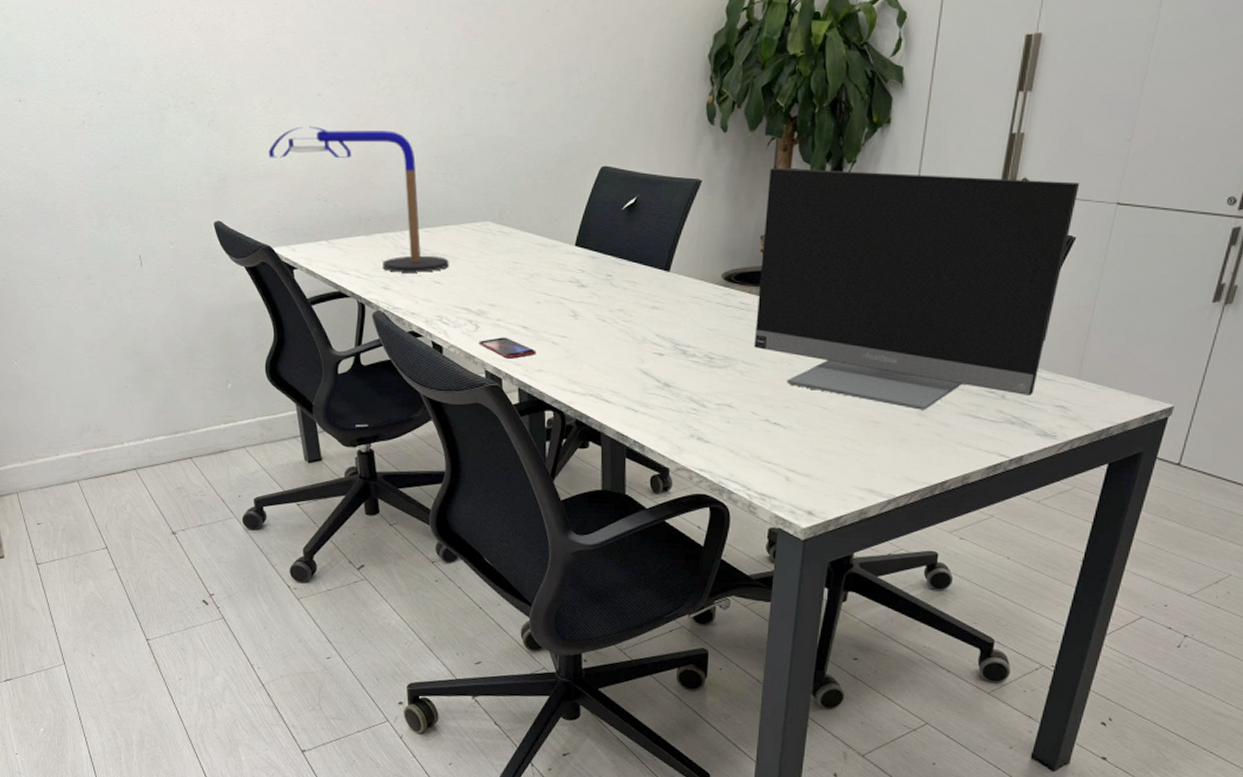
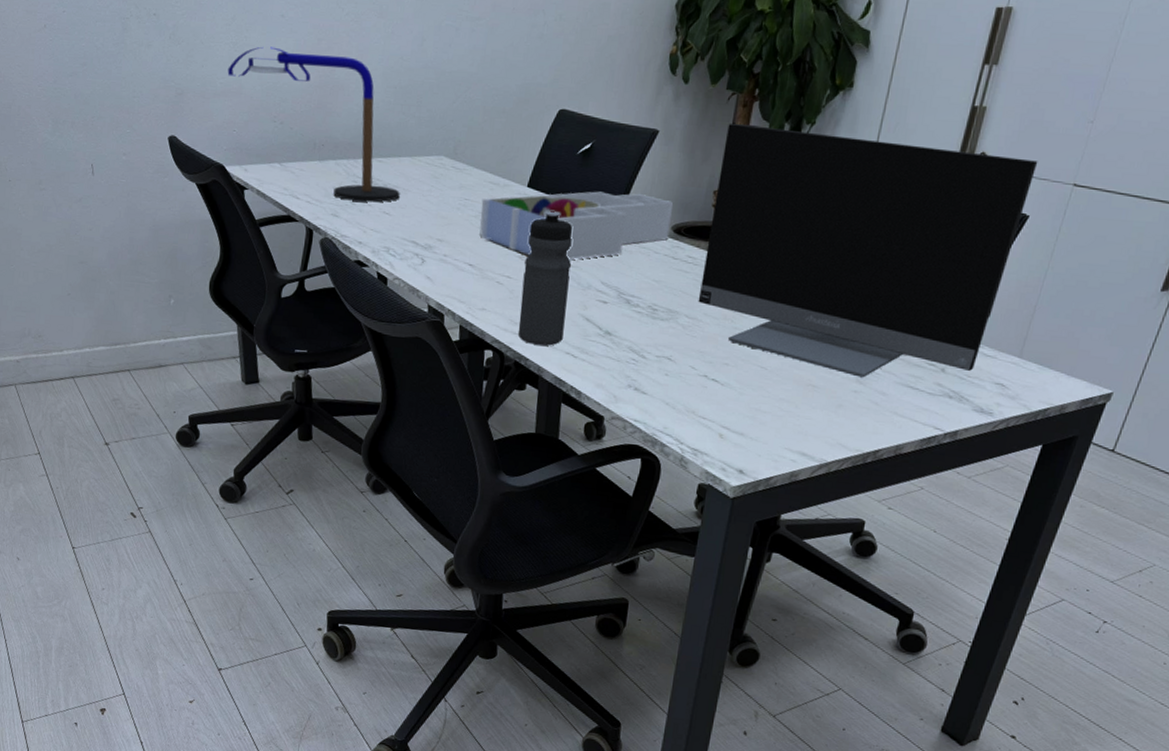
smartphone: present [478,337,536,359] -> none [423,273,481,296]
desk organizer: none [530,244,722,316] -> present [479,191,674,260]
water bottle: none [577,268,624,402] -> present [518,211,573,346]

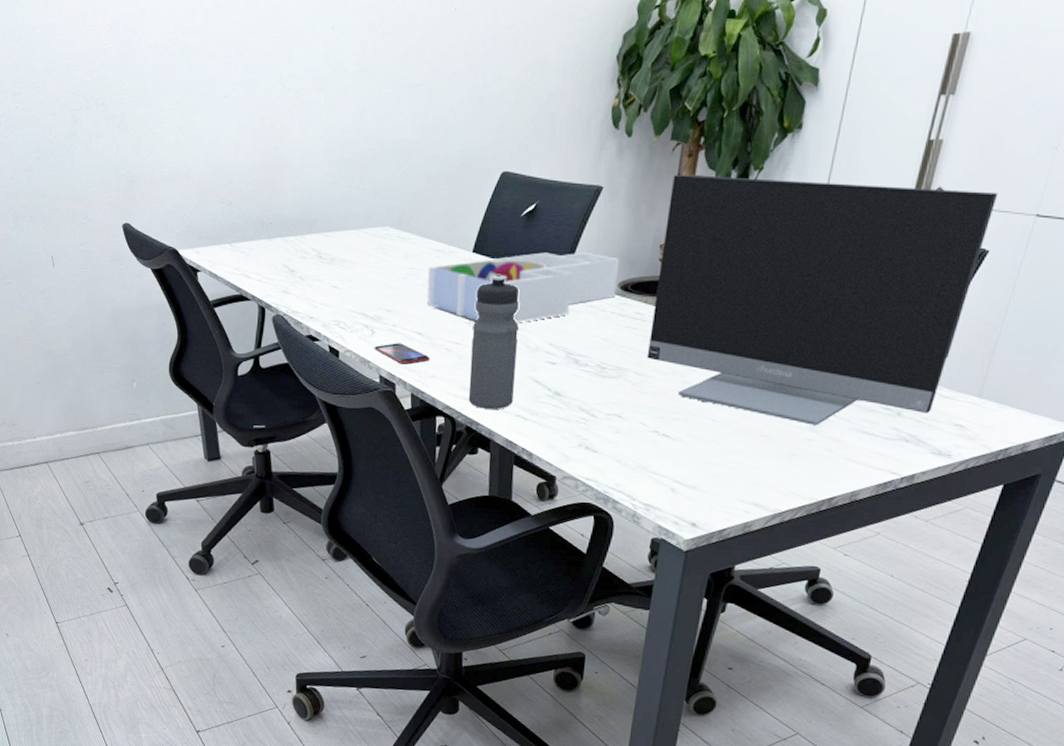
desk lamp: present [227,46,400,203] -> none [175,128,348,277]
smartphone: none [423,273,481,296] -> present [374,343,430,365]

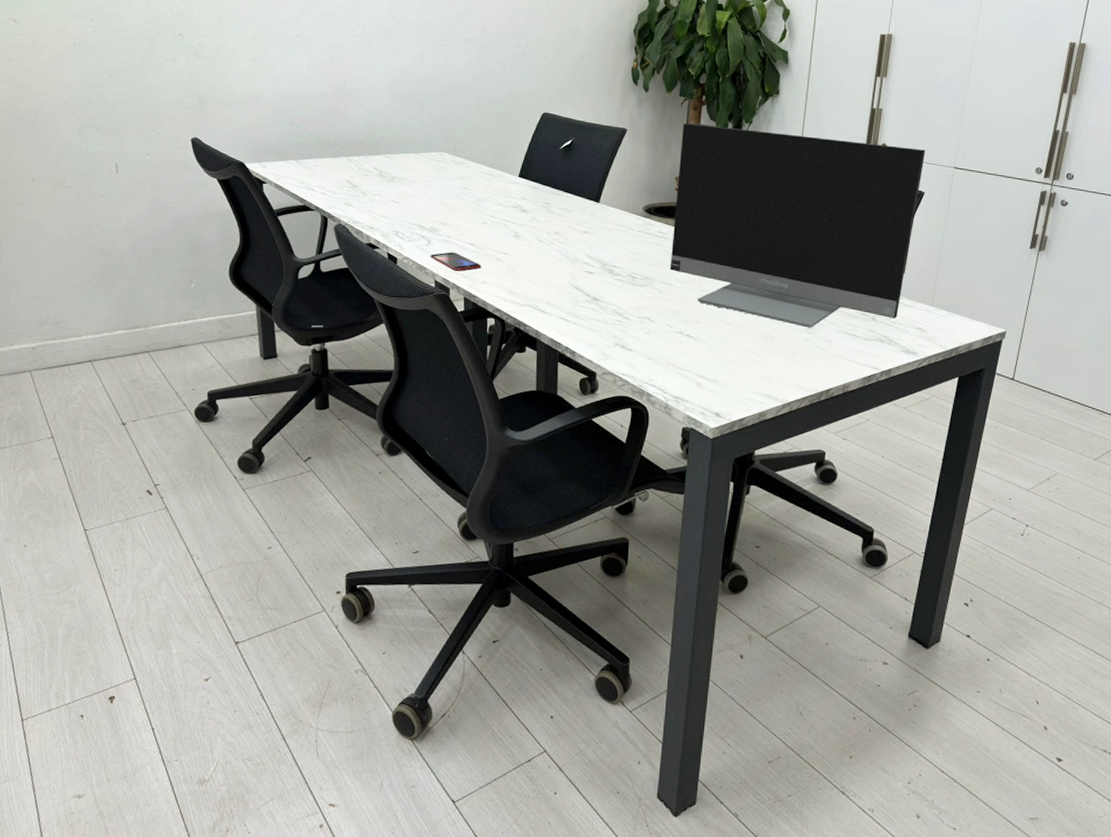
desk organizer: present [427,252,620,324] -> none [478,179,644,238]
water bottle: present [468,275,520,409] -> none [516,196,560,312]

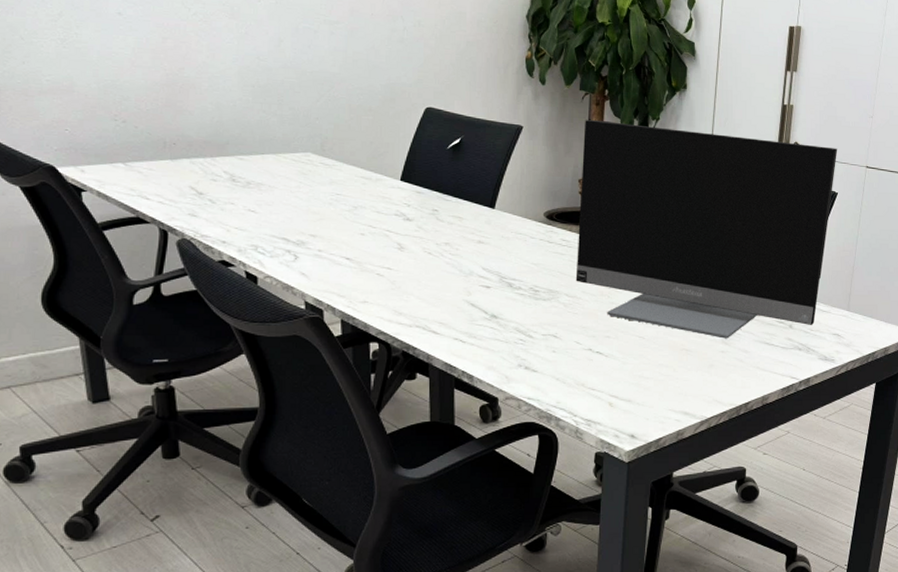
smartphone: present [430,252,482,271] -> none [298,268,360,290]

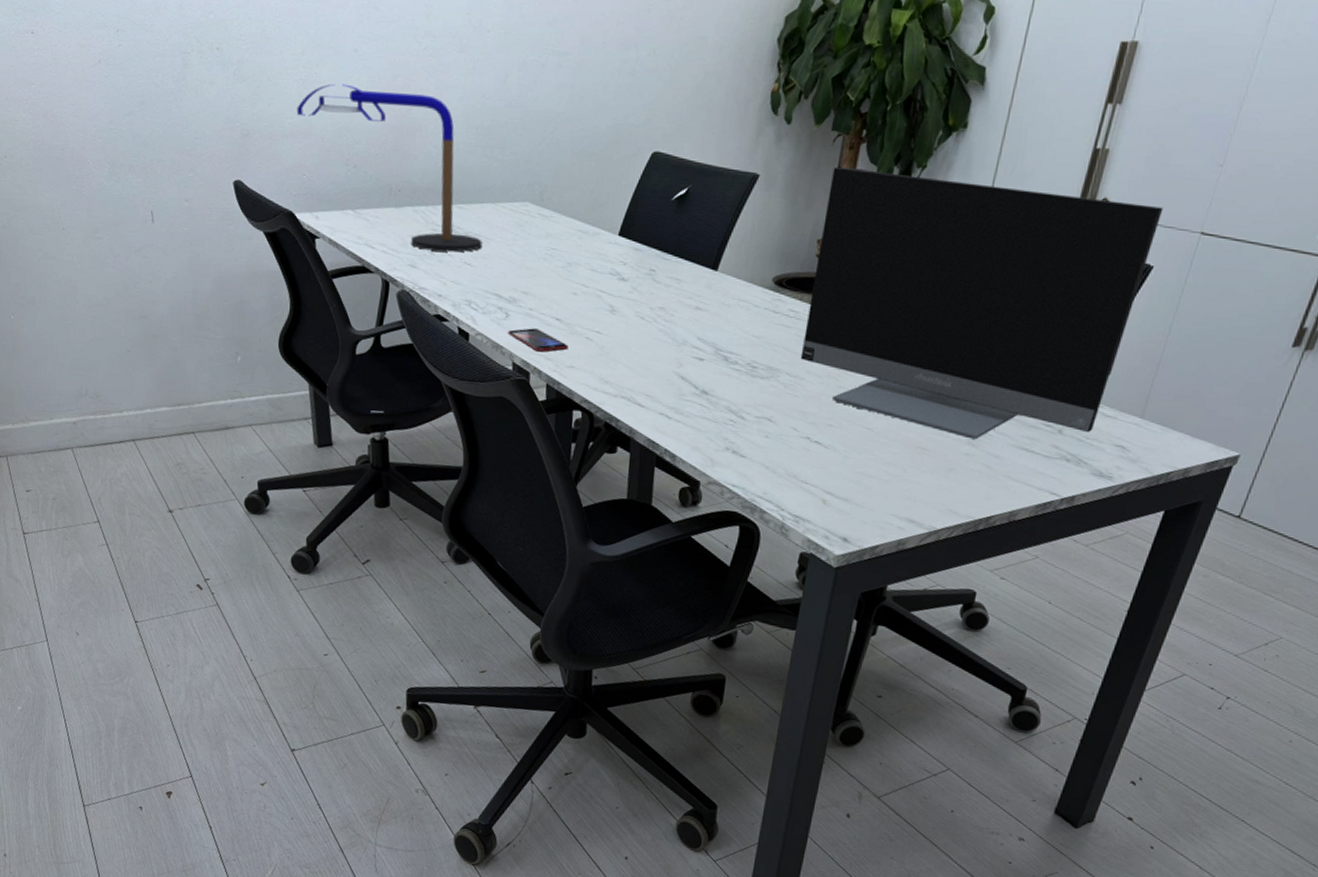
desk lamp: none [55,43,266,201] -> present [296,83,483,252]
smartphone: none [298,268,360,290] -> present [507,328,569,352]

